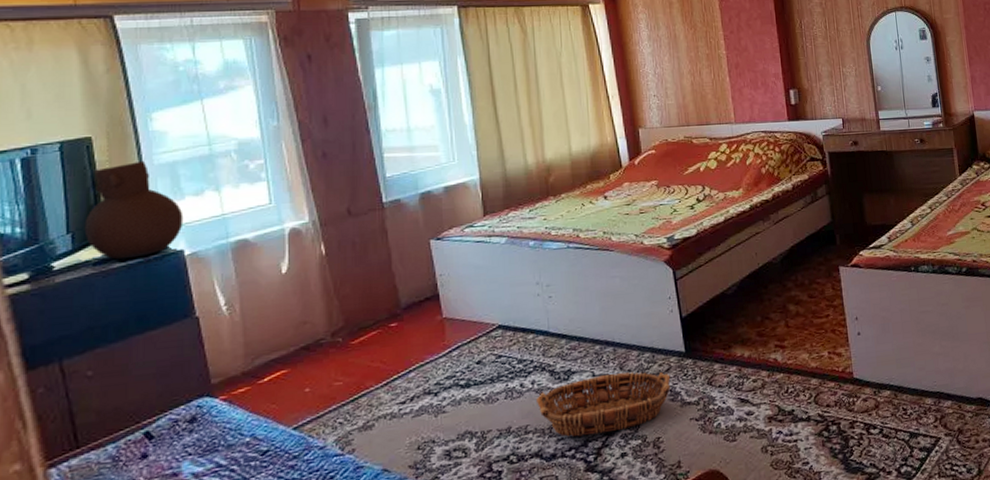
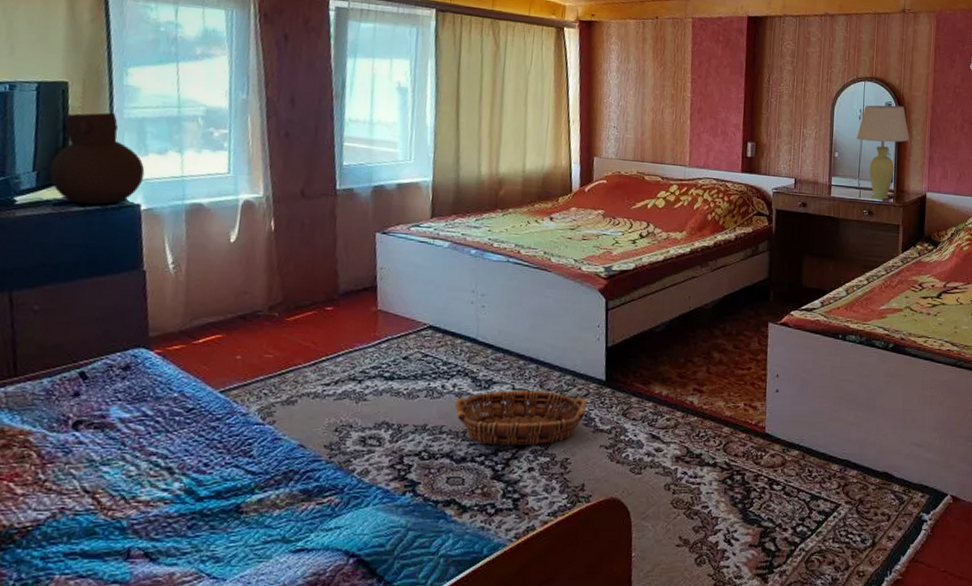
table lamp: none [896,31,949,127] -> present [857,105,910,200]

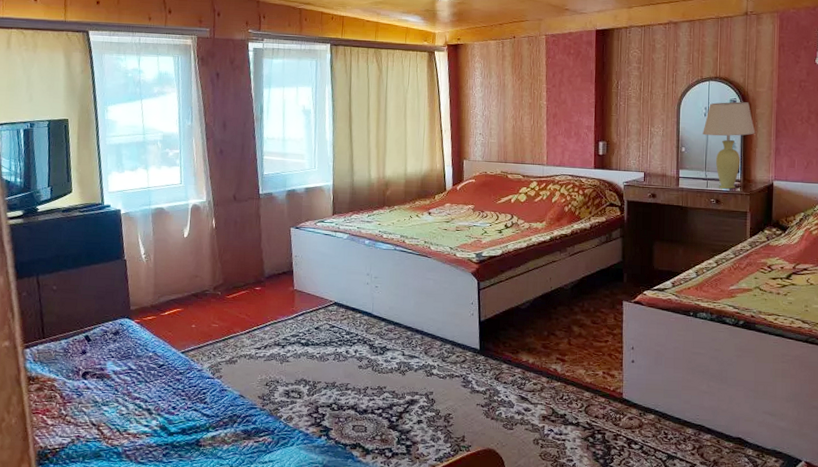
vase: present [49,112,145,204] -> none [59,140,123,211]
basket: present [455,389,588,446] -> none [357,355,465,402]

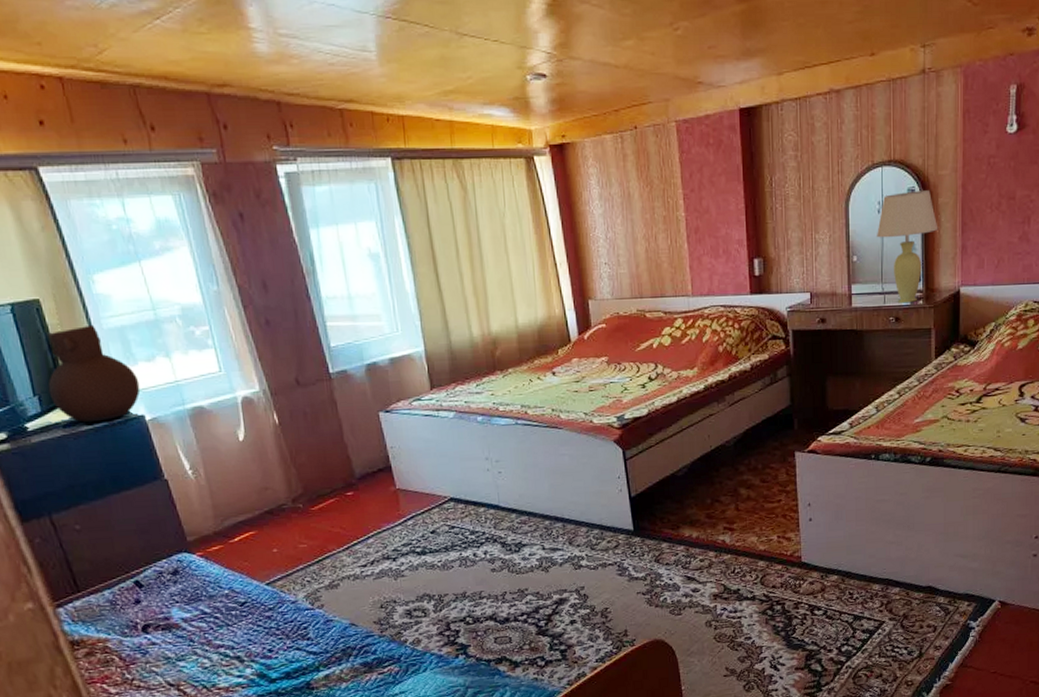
vase: none [59,140,123,211] -> present [48,324,141,422]

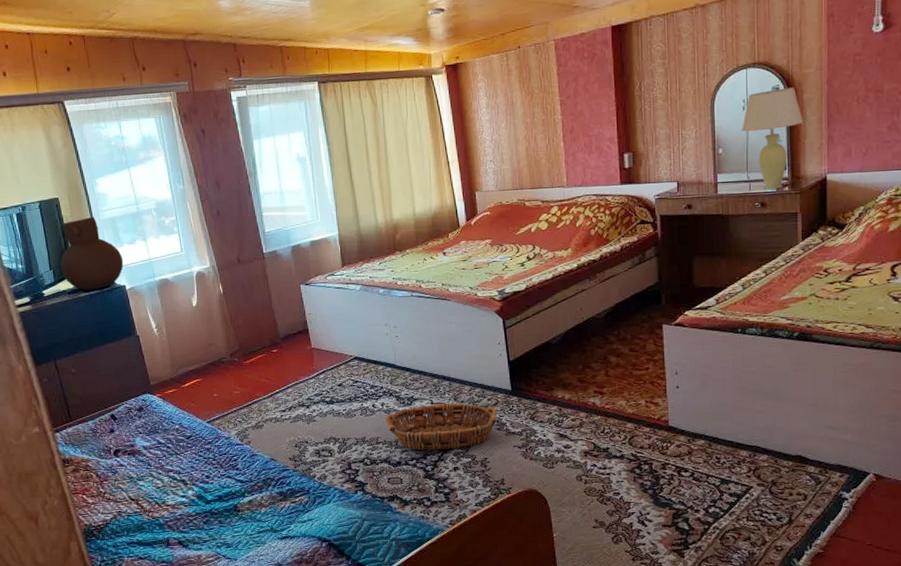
basket: none [489,547,619,604] -> present [386,403,498,451]

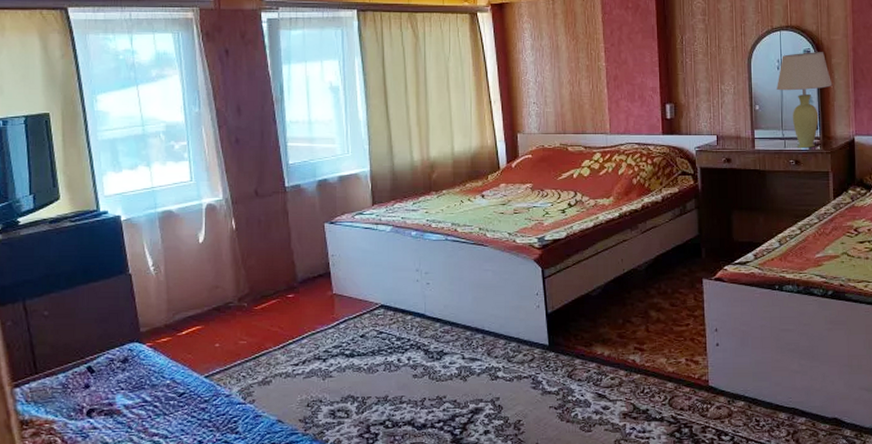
vase: present [60,216,124,290] -> none [43,136,121,220]
basket: present [386,403,498,451] -> none [412,358,534,411]

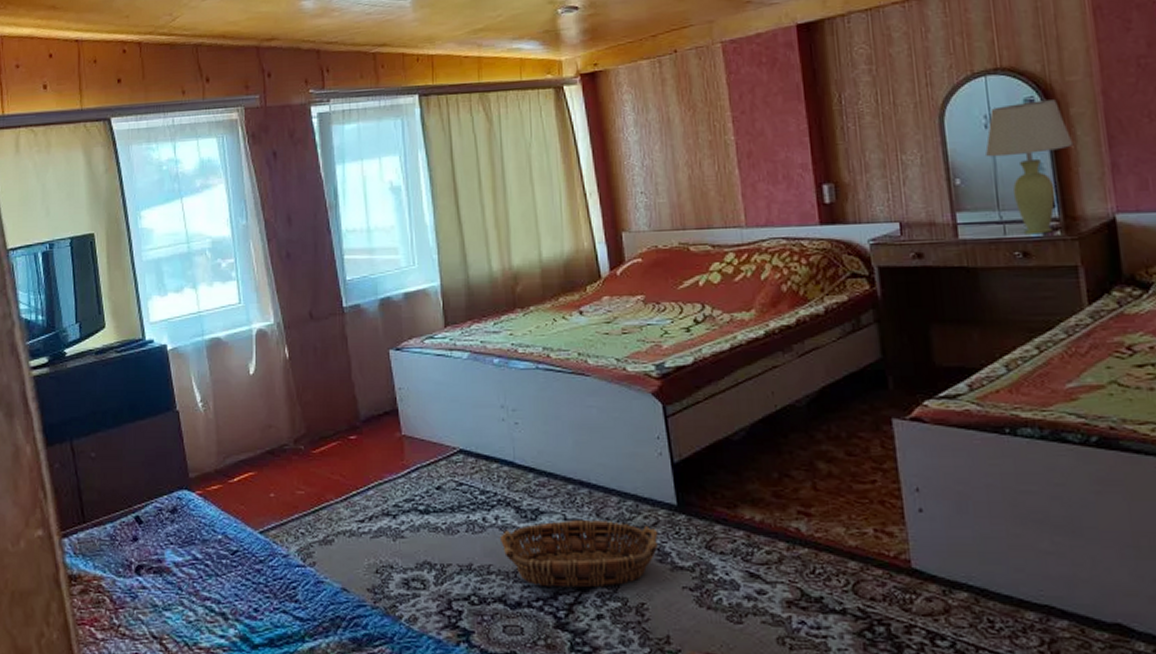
basket: none [412,358,534,411] -> present [500,519,659,588]

